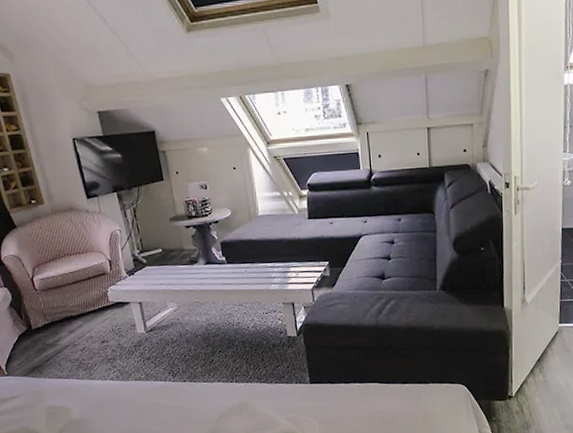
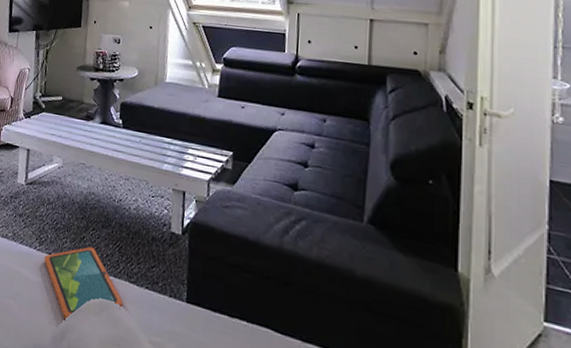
tablet: none [181,366,259,426] -> present [44,246,124,322]

